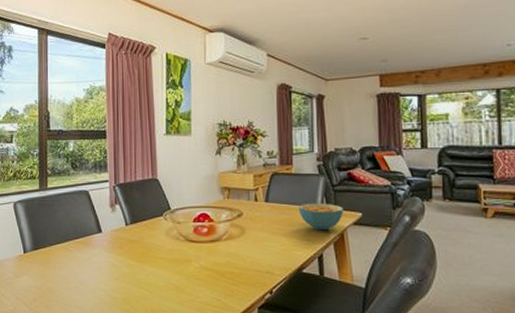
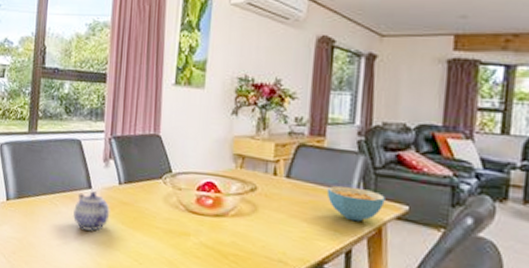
teapot: none [87,234,120,270] -> present [73,191,110,231]

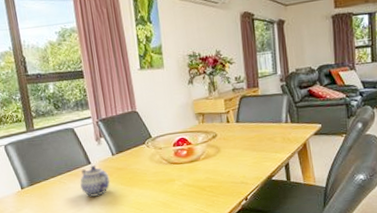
cereal bowl: present [326,185,385,222] -> none [265,119,306,143]

